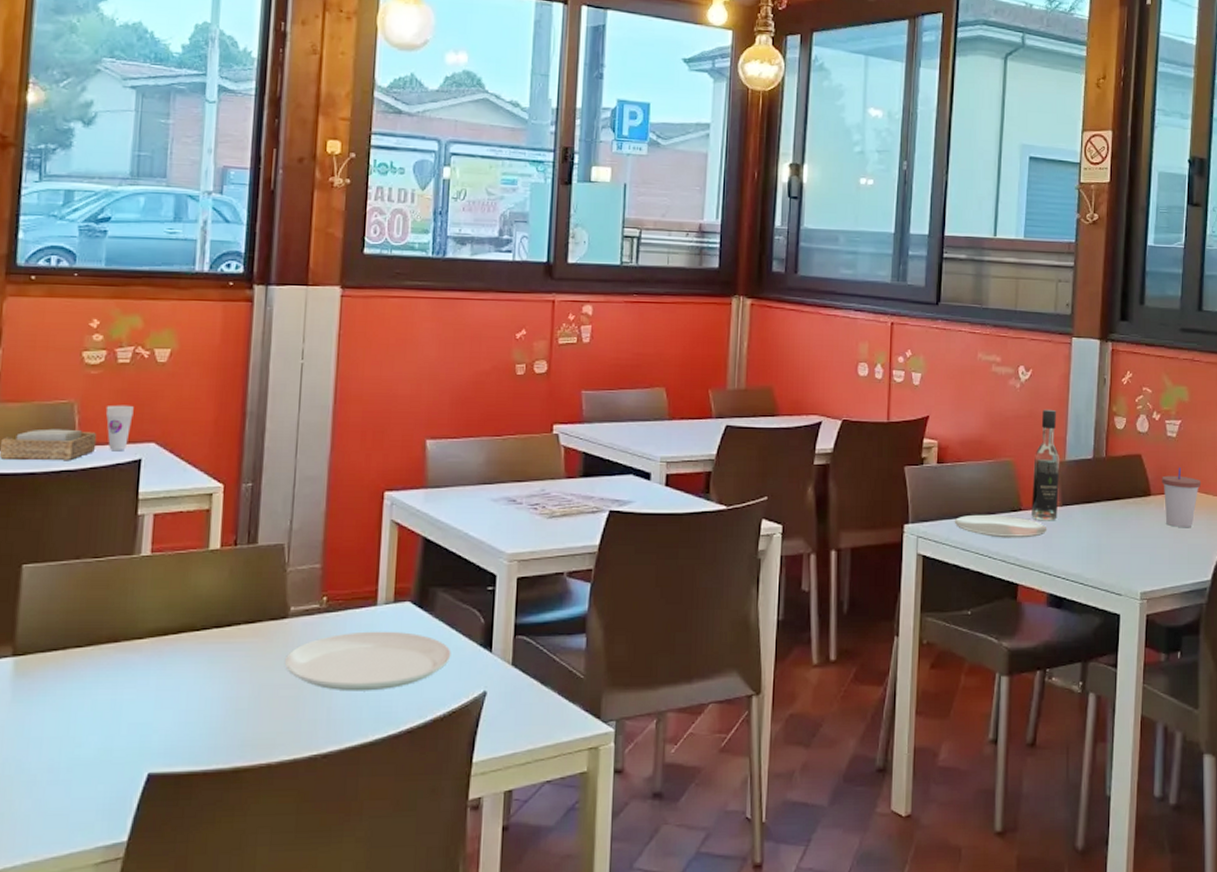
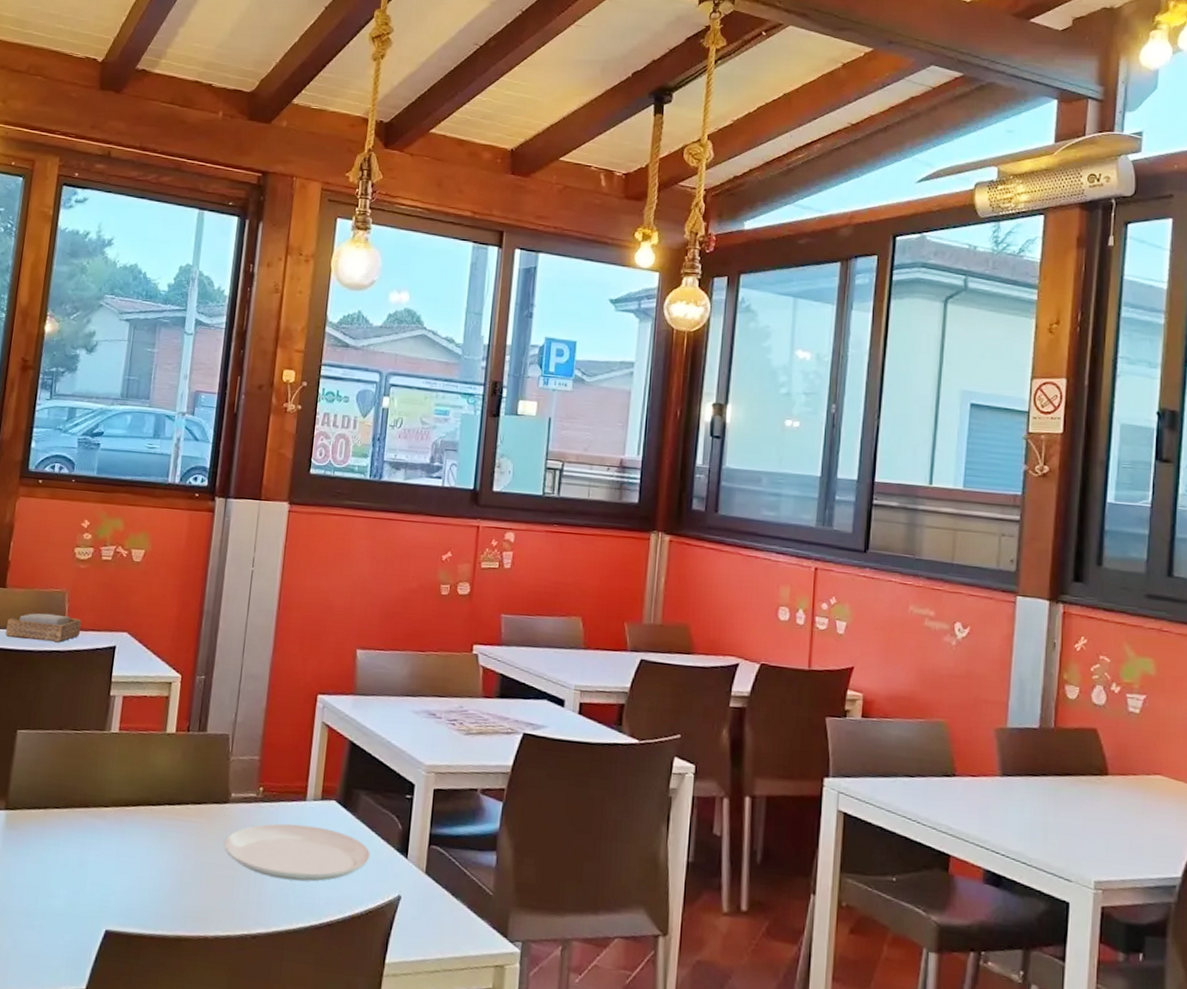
cup: present [106,405,134,452] -> none [90,596,112,638]
plate: present [954,514,1047,538] -> none [879,775,985,807]
bottle: present [1032,409,1060,521] -> none [967,670,1001,792]
cup: present [1162,467,1201,528] -> none [1121,746,1169,816]

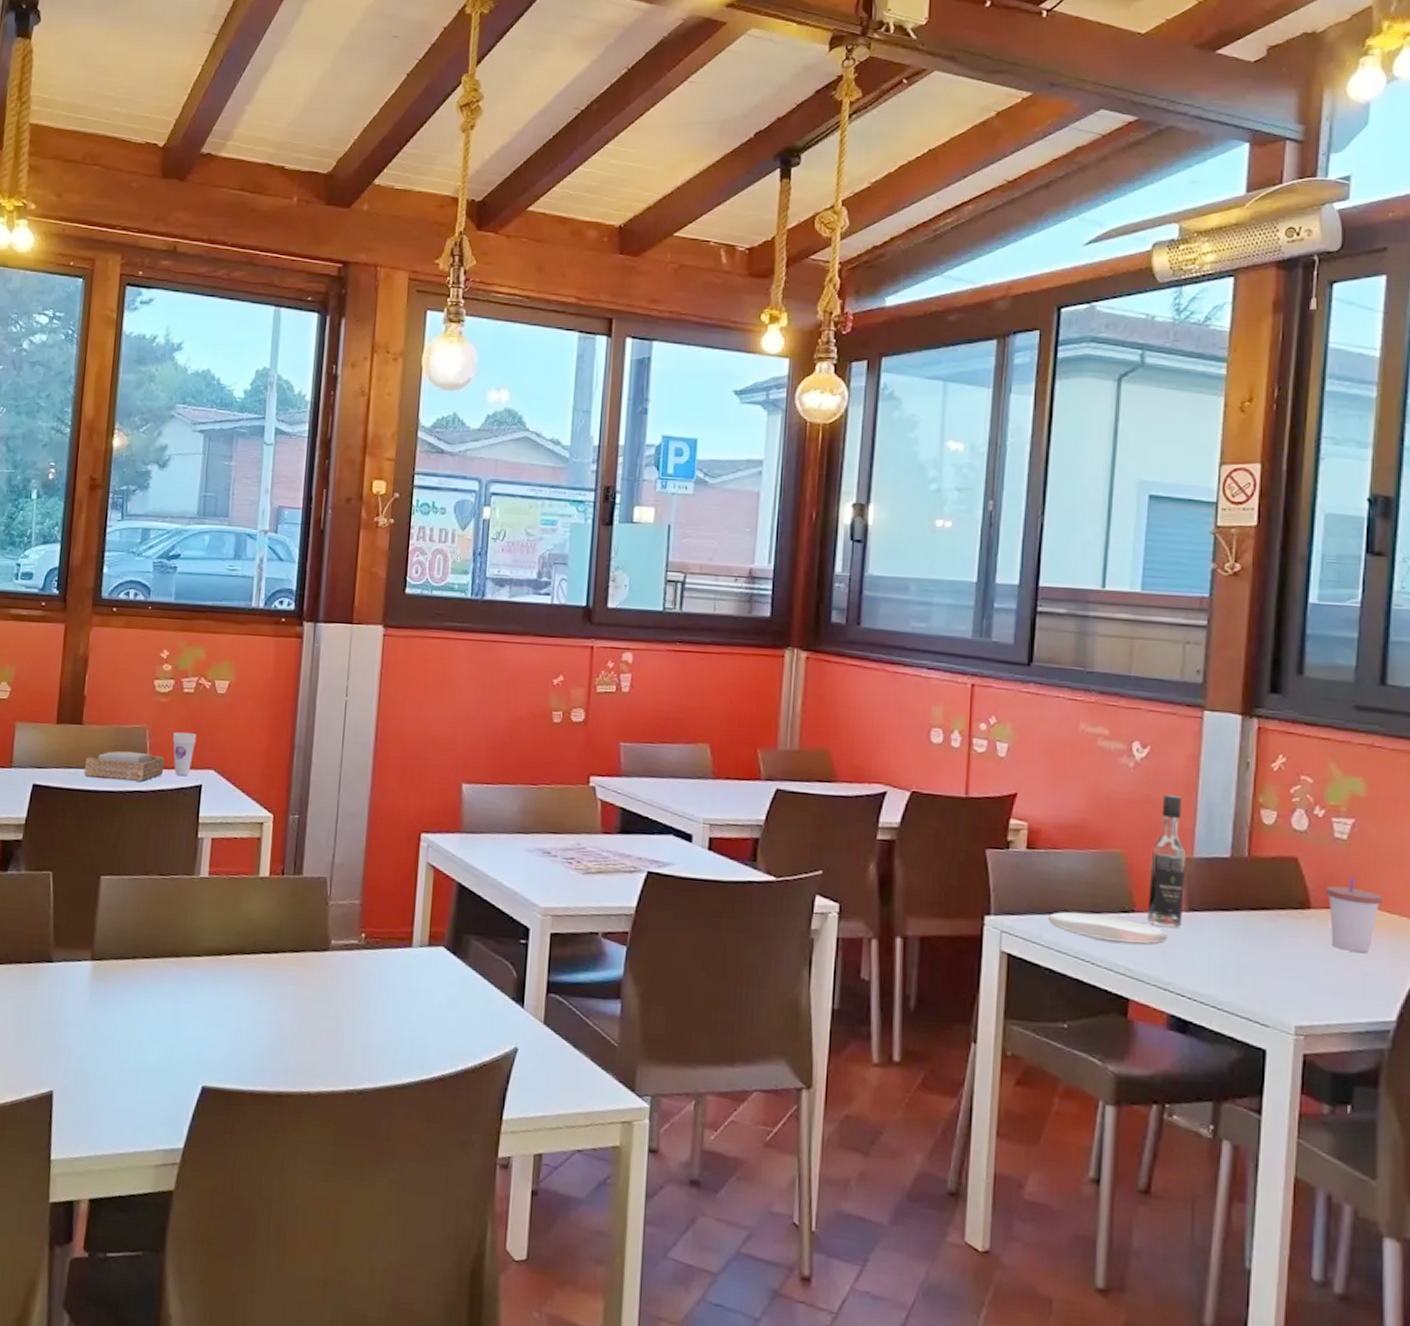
cup: none [90,596,112,638] -> present [172,732,196,776]
plate: present [223,823,371,882] -> none [325,972,484,1033]
plate: none [879,775,985,807] -> present [1047,911,1169,946]
bottle: none [967,670,1001,792] -> present [1148,794,1187,929]
cup: none [1121,746,1169,816] -> present [1326,876,1382,953]

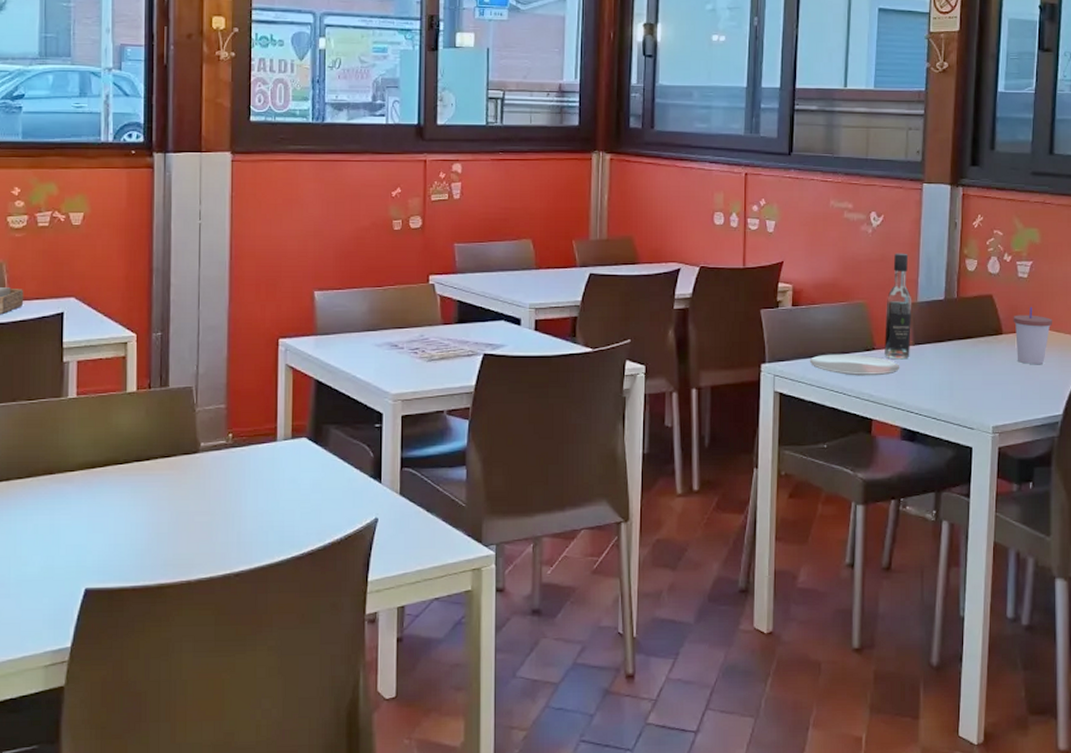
cup: present [172,732,196,776] -> none [30,264,54,306]

